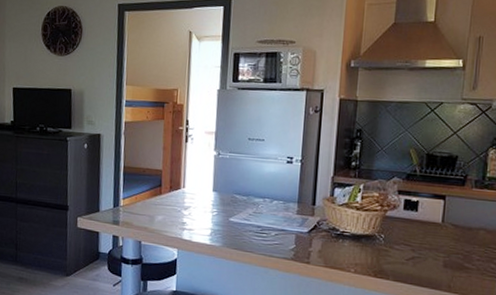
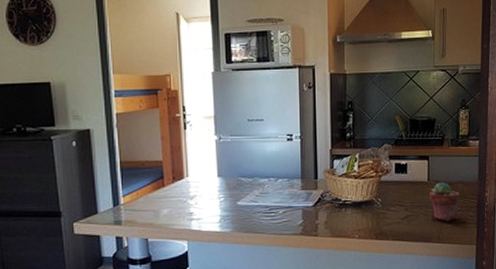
potted succulent: none [443,226,480,270] -> present [430,182,459,221]

